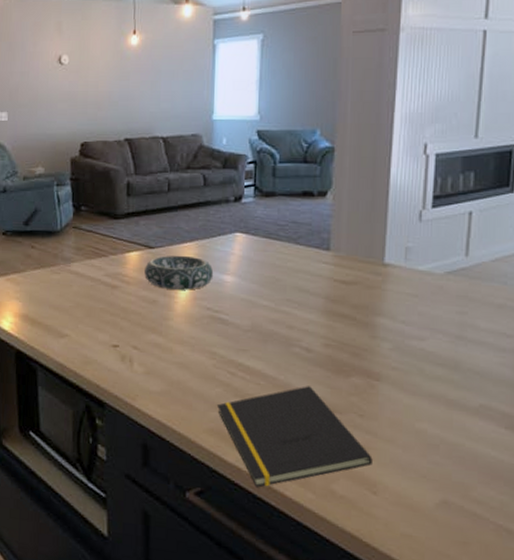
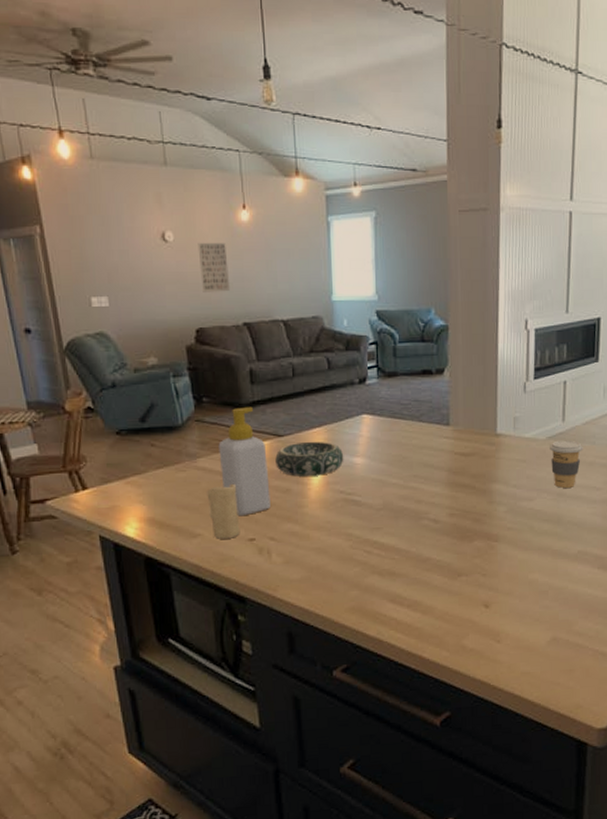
candle: none [77,289,106,343] -> present [207,483,240,539]
wall art: none [89,65,116,110] -> present [197,243,231,292]
soap bottle: none [91,217,137,322] -> present [218,406,271,517]
notepad: present [216,386,373,488] -> none [355,554,495,655]
coffee cup: none [448,276,491,331] -> present [550,440,583,488]

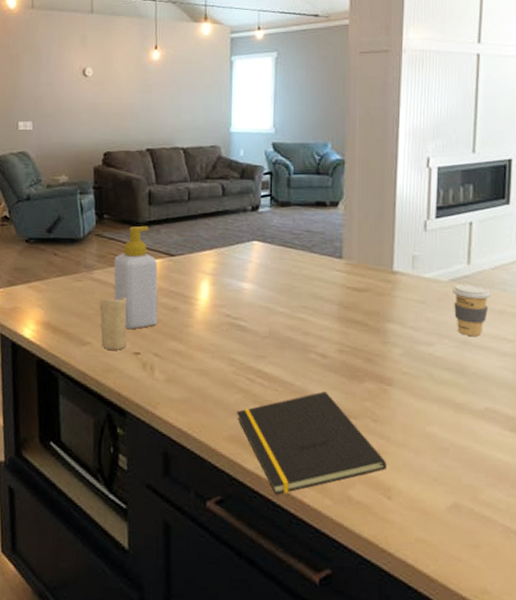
wall art: present [197,243,231,292] -> none [112,78,138,121]
decorative bowl: present [275,441,344,477] -> none [165,262,232,297]
notepad: none [355,554,495,655] -> present [236,391,386,495]

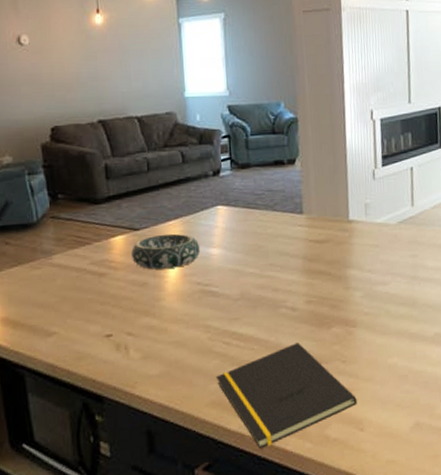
candle: present [99,296,127,350] -> none [62,279,97,337]
soap bottle: present [113,225,158,330] -> none [74,201,128,313]
decorative bowl: none [165,262,232,297] -> present [131,233,201,270]
coffee cup: present [452,283,492,336] -> none [401,224,433,271]

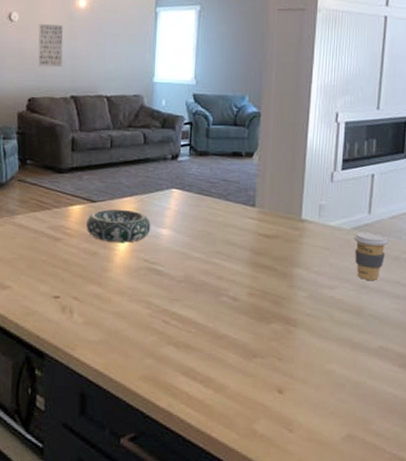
wall art: none [52,45,85,92] -> present [38,24,63,68]
notepad: present [215,342,357,449] -> none [151,332,289,431]
coffee cup: none [401,224,433,271] -> present [354,231,389,280]

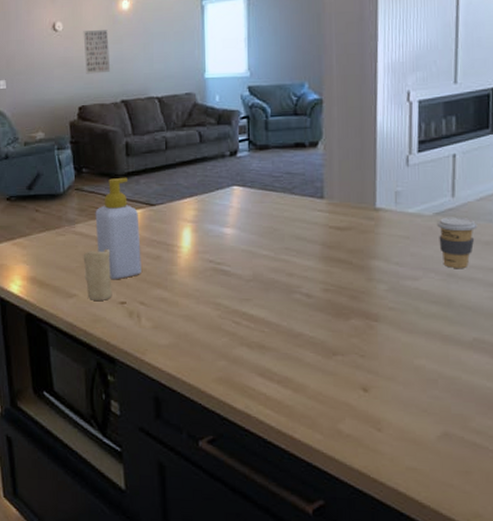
candle: none [20,241,48,294] -> present [83,248,112,301]
soap bottle: none [35,171,79,274] -> present [95,177,141,280]
decorative bowl: present [86,209,151,243] -> none [147,211,214,244]

